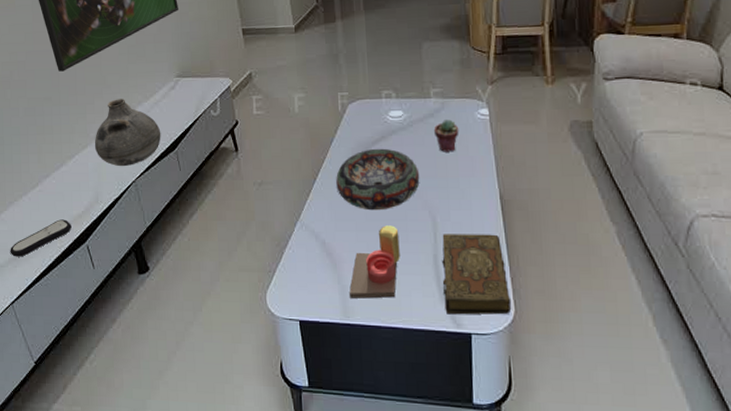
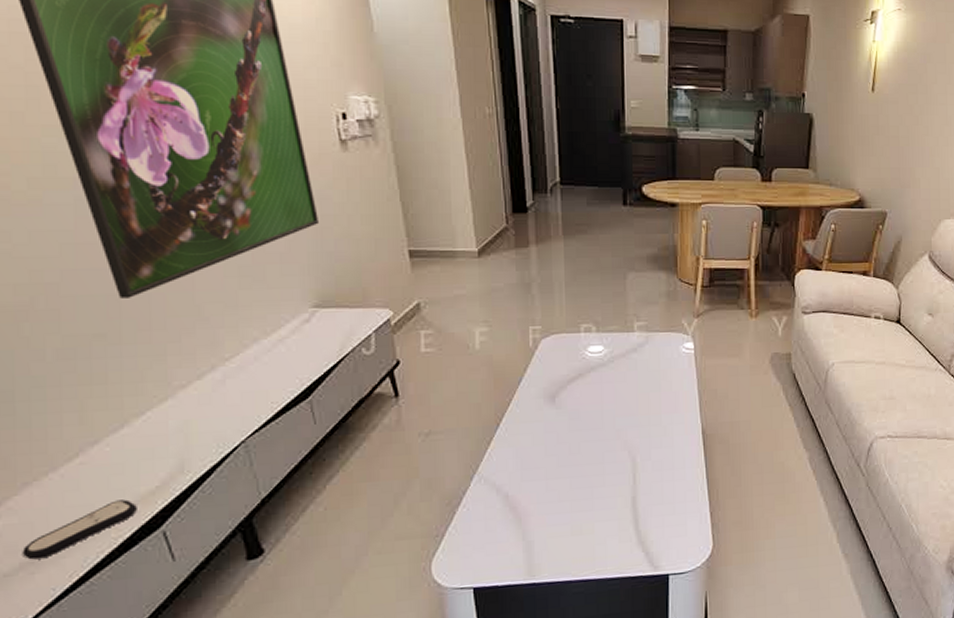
vase: present [94,99,161,167] -> none [179,335,288,424]
decorative bowl: present [336,148,420,211] -> none [524,386,620,456]
candle: present [349,225,400,299] -> none [536,470,595,555]
potted succulent: present [433,119,459,152] -> none [636,354,663,389]
book: present [442,234,512,315] -> none [641,470,710,558]

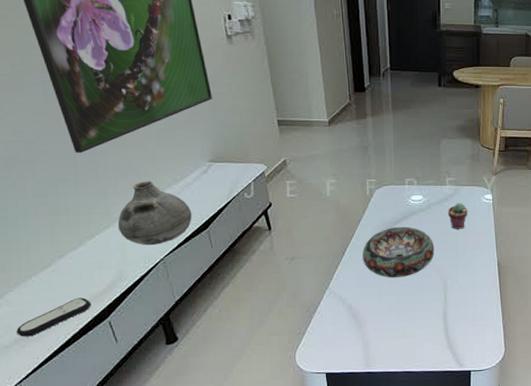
vase: none [179,335,288,424] -> present [117,181,192,246]
decorative bowl: none [524,386,620,456] -> present [363,226,435,278]
potted succulent: none [636,354,663,389] -> present [447,203,468,229]

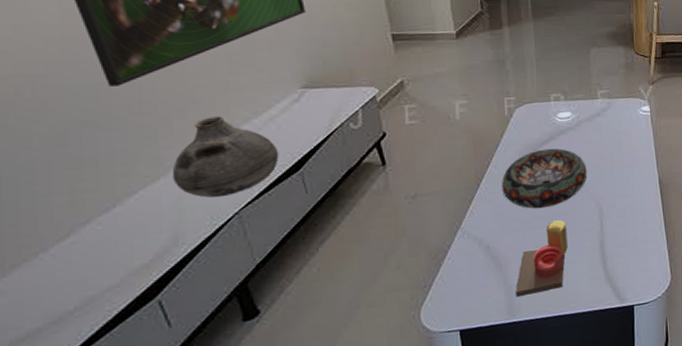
remote control: present [16,298,91,337] -> none [13,273,132,338]
candle: none [372,290,416,351] -> present [516,220,568,297]
potted succulent: present [447,203,468,229] -> none [600,117,624,147]

